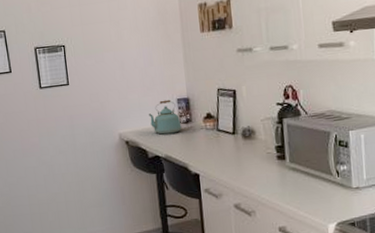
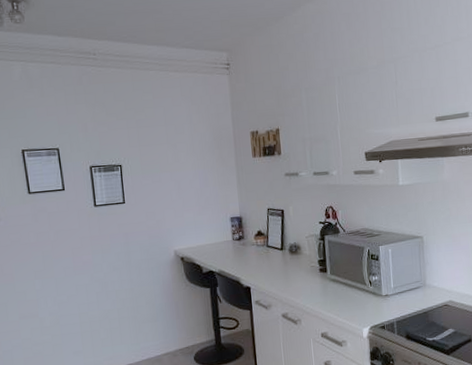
kettle: present [148,99,182,135] -> none [203,218,235,251]

